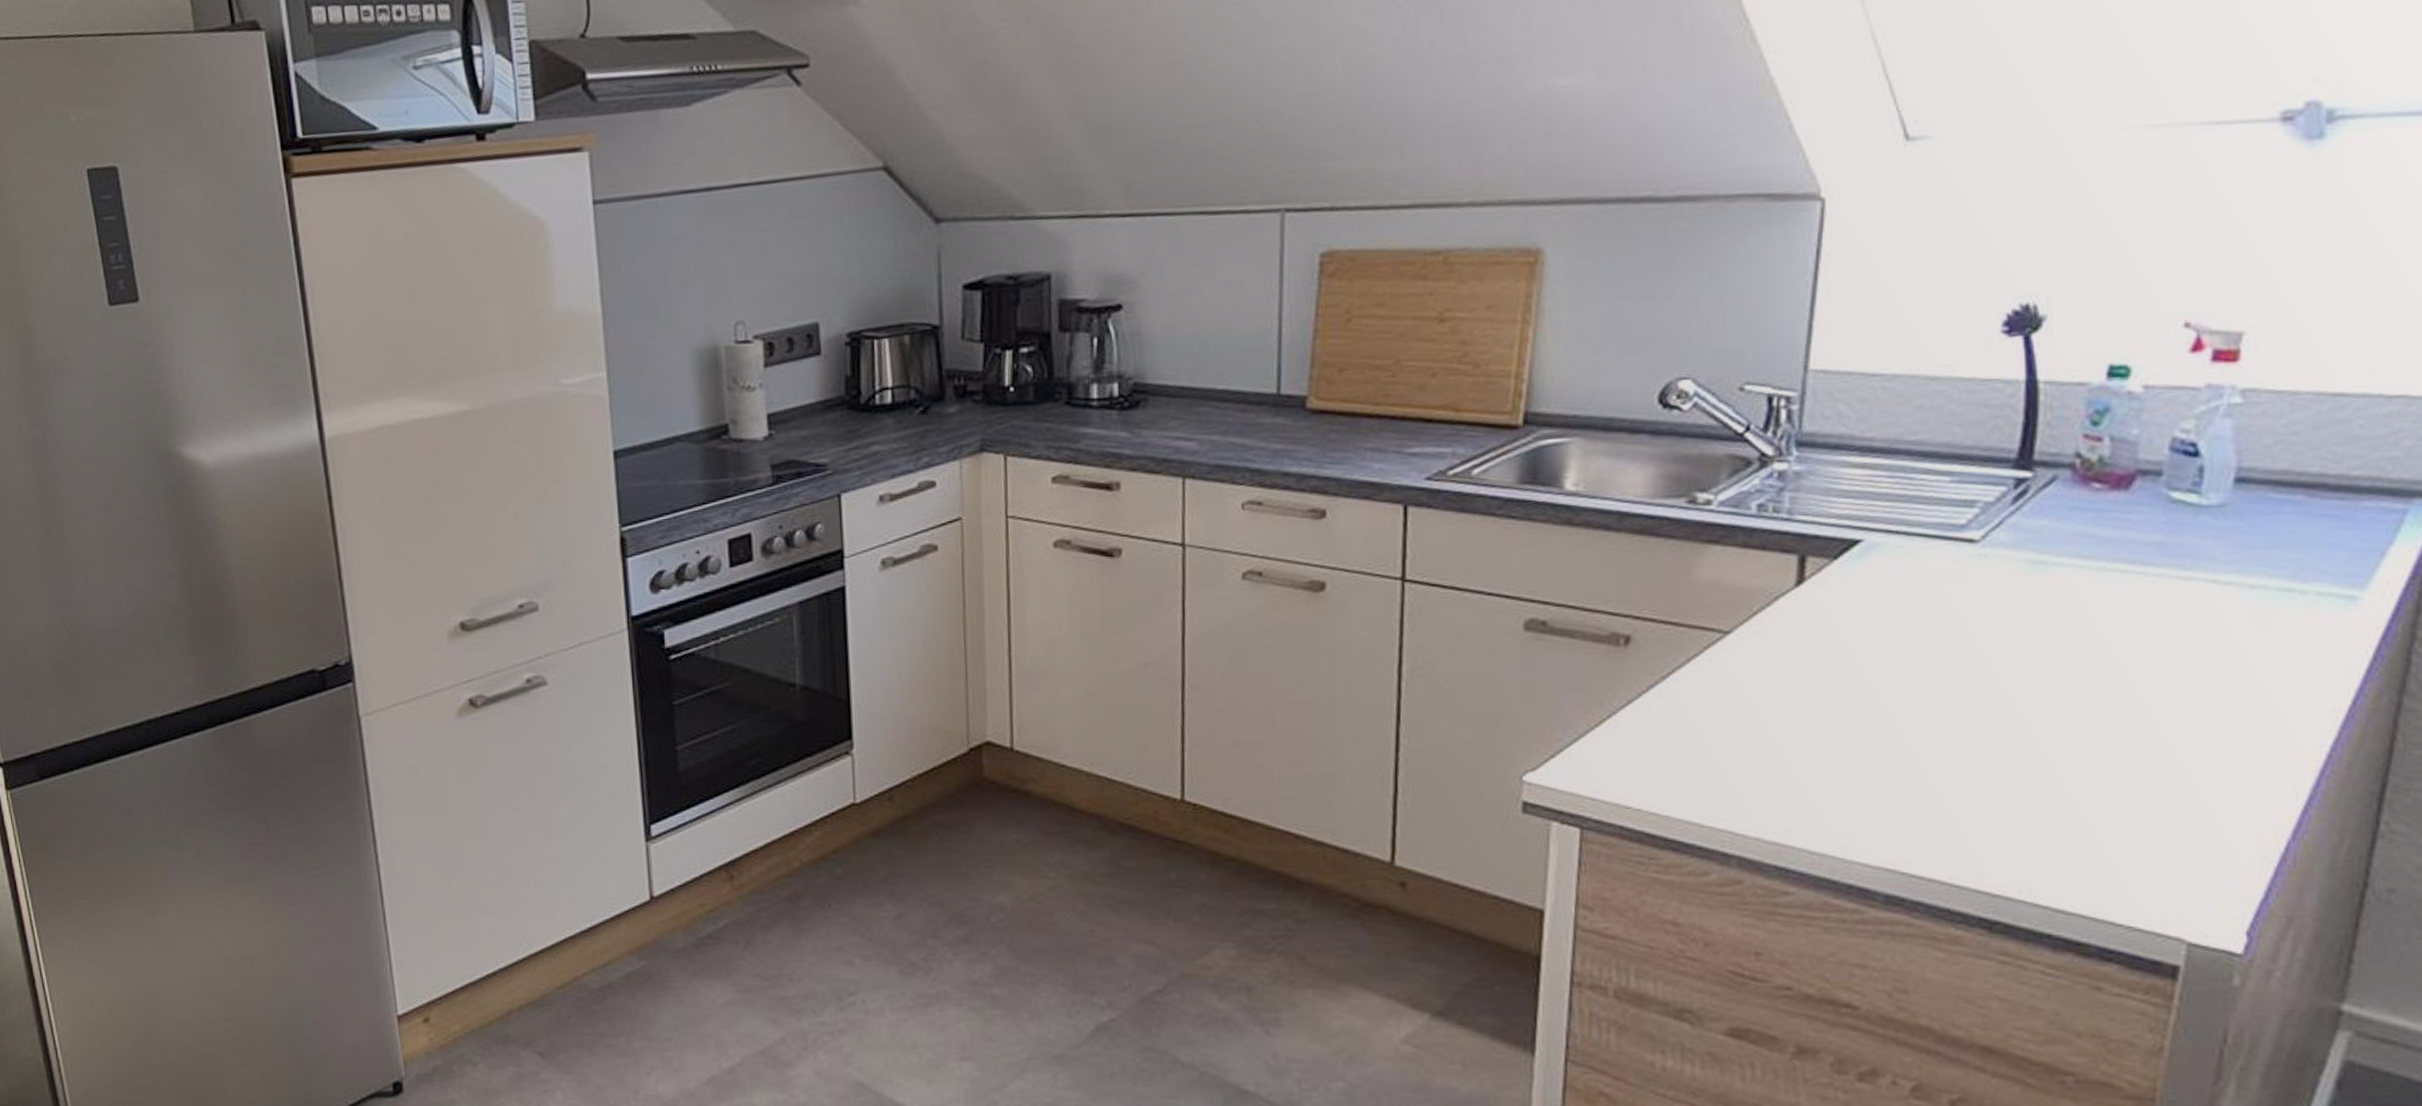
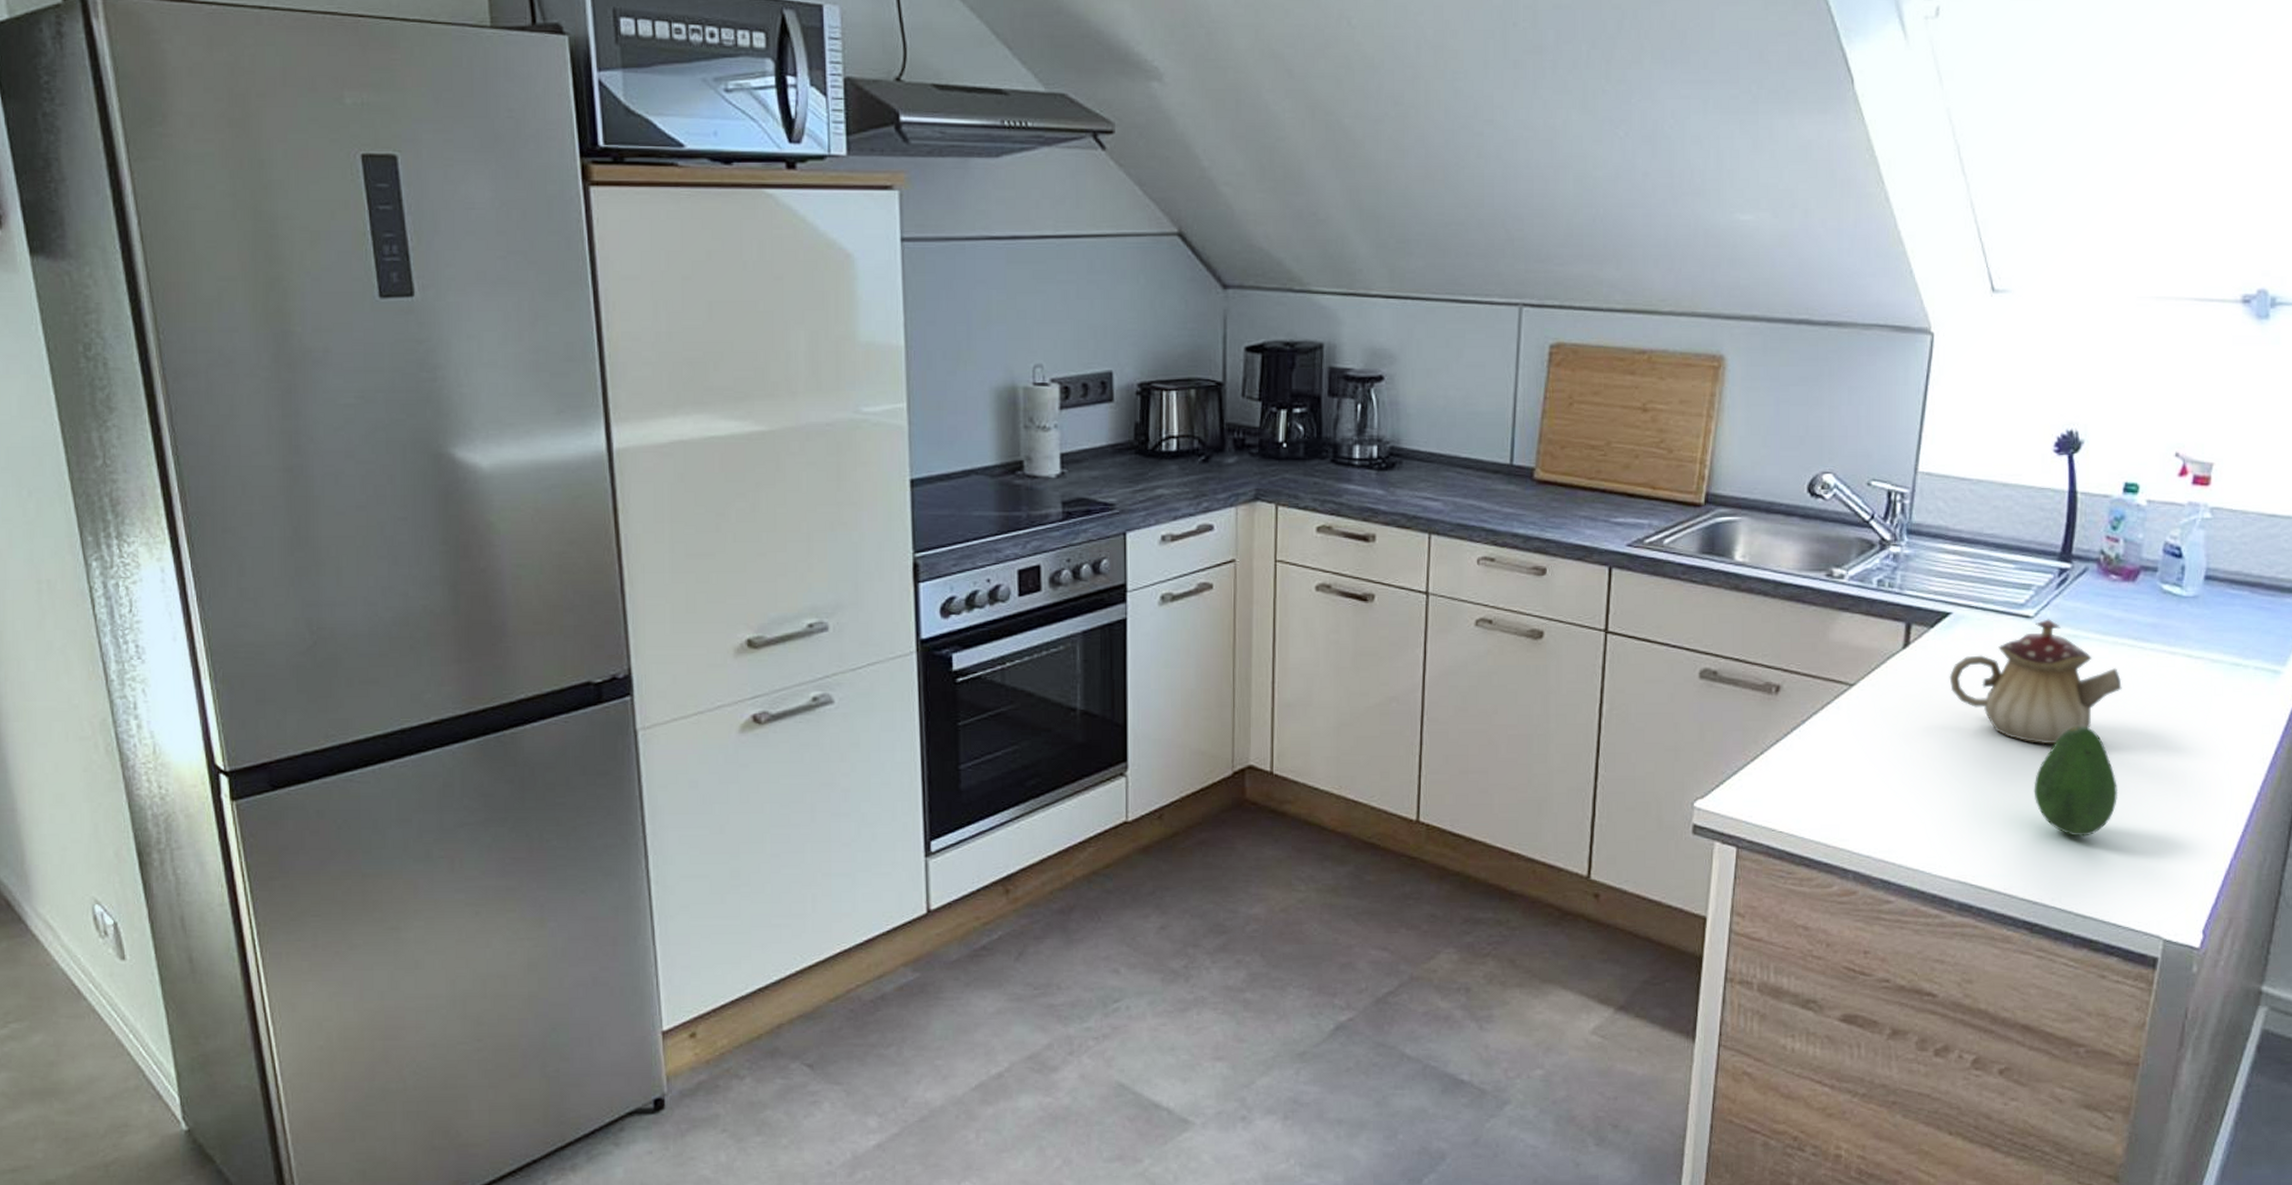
teapot: none [1861,542,2114,699] -> present [1949,619,2122,745]
fruit: none [1987,674,2113,813] -> present [2034,726,2119,837]

